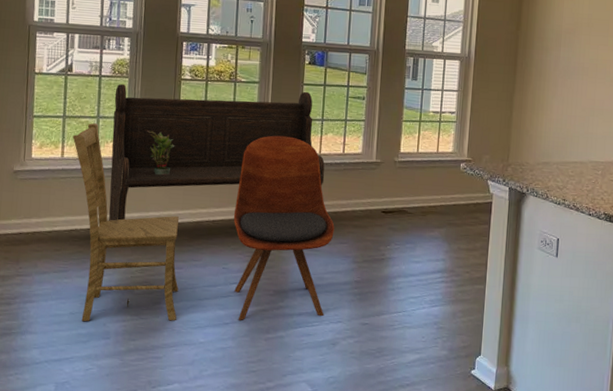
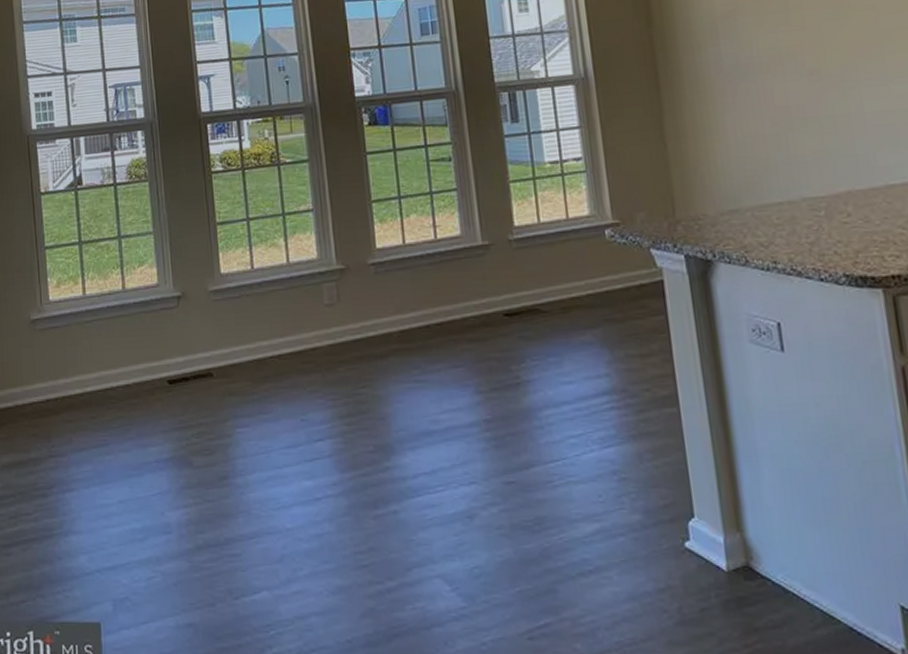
dining chair: present [72,123,179,322] -> none [93,246,252,512]
bench: present [108,83,325,221] -> none [135,162,417,371]
potted plant: present [147,131,175,176] -> none [179,244,217,303]
dining chair: present [233,135,335,320] -> none [303,226,450,492]

